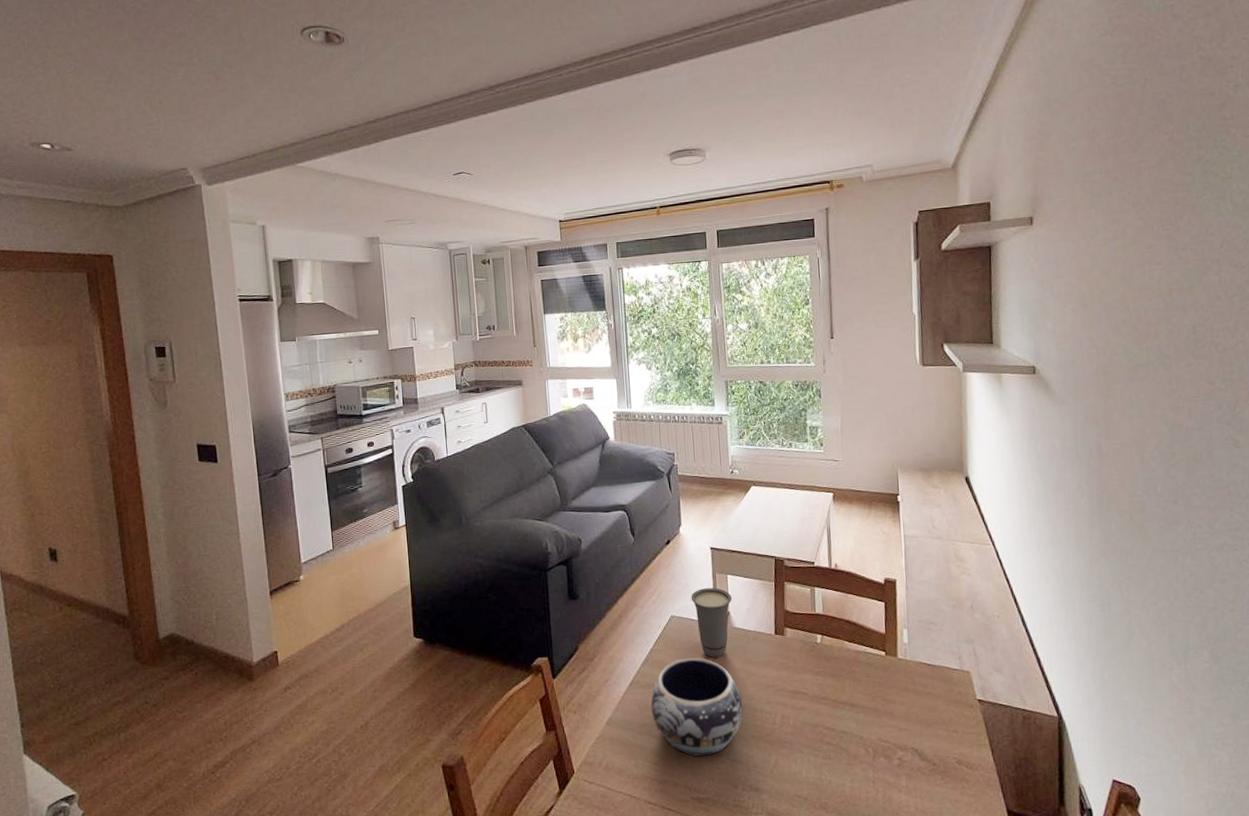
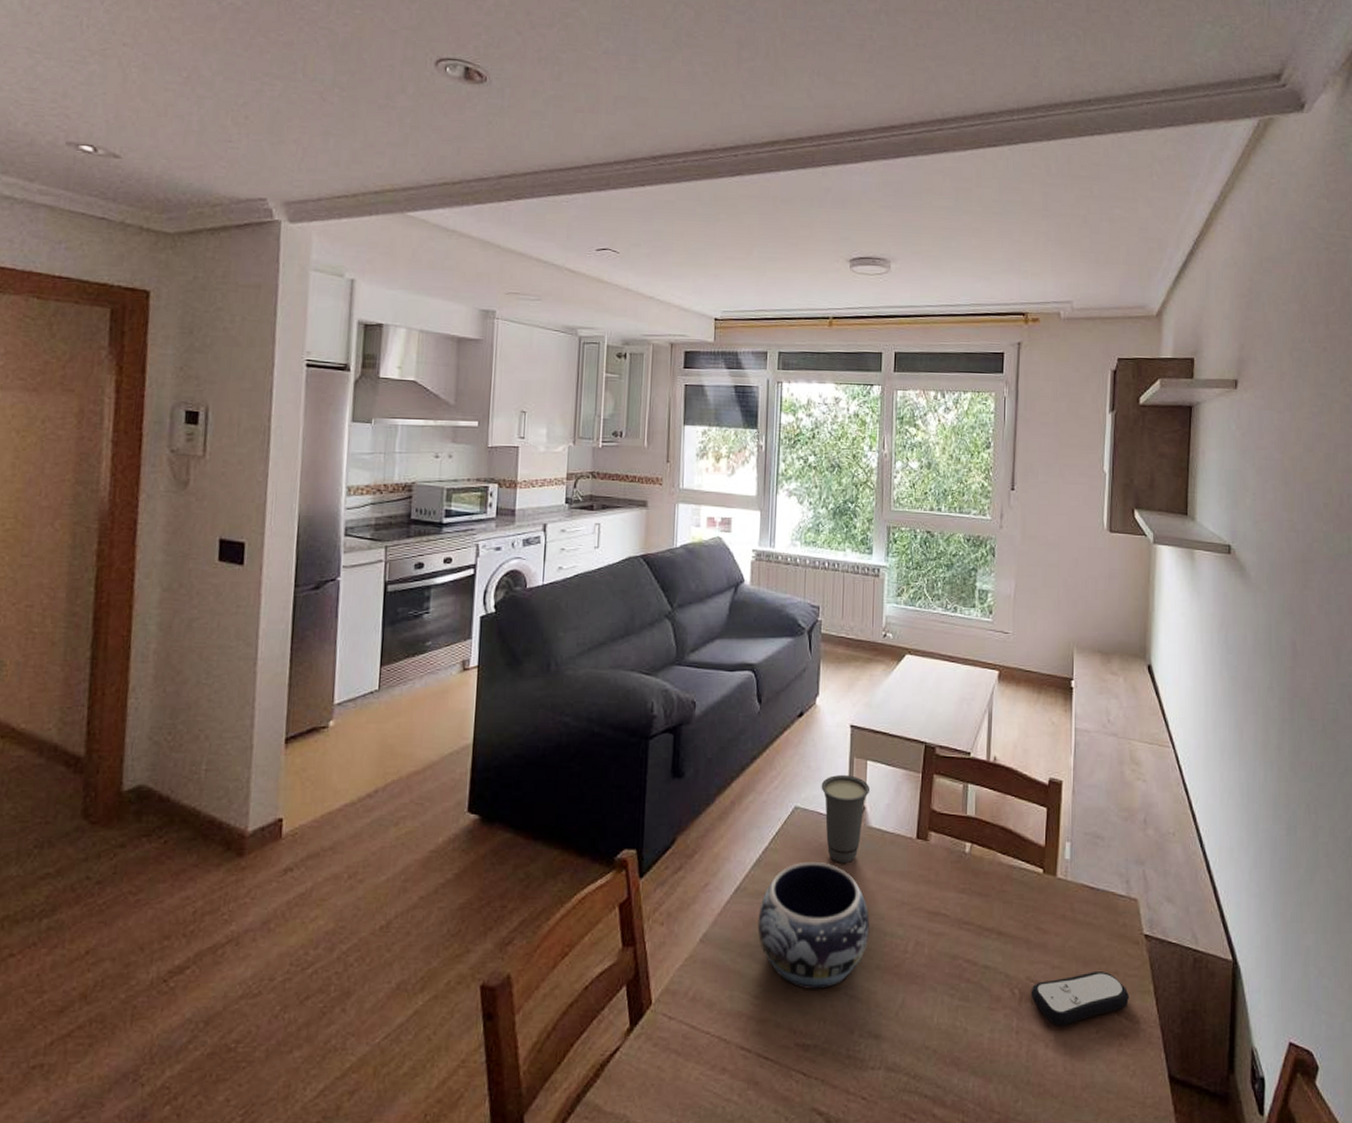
remote control: none [882,731,968,775] -> present [1031,971,1129,1026]

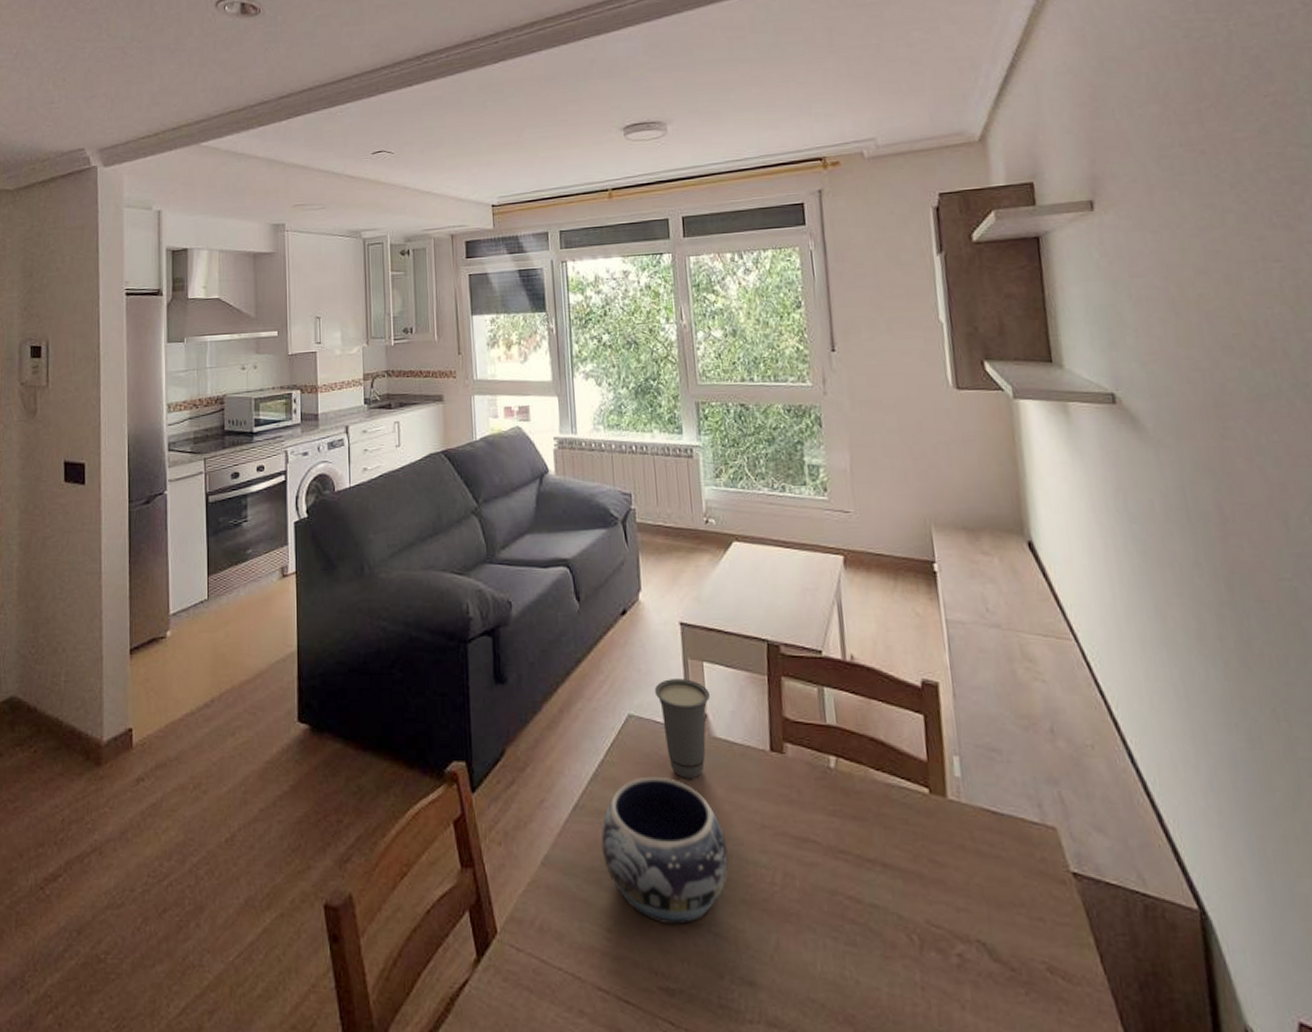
remote control: present [1031,971,1129,1026] -> none [933,917,1064,984]

